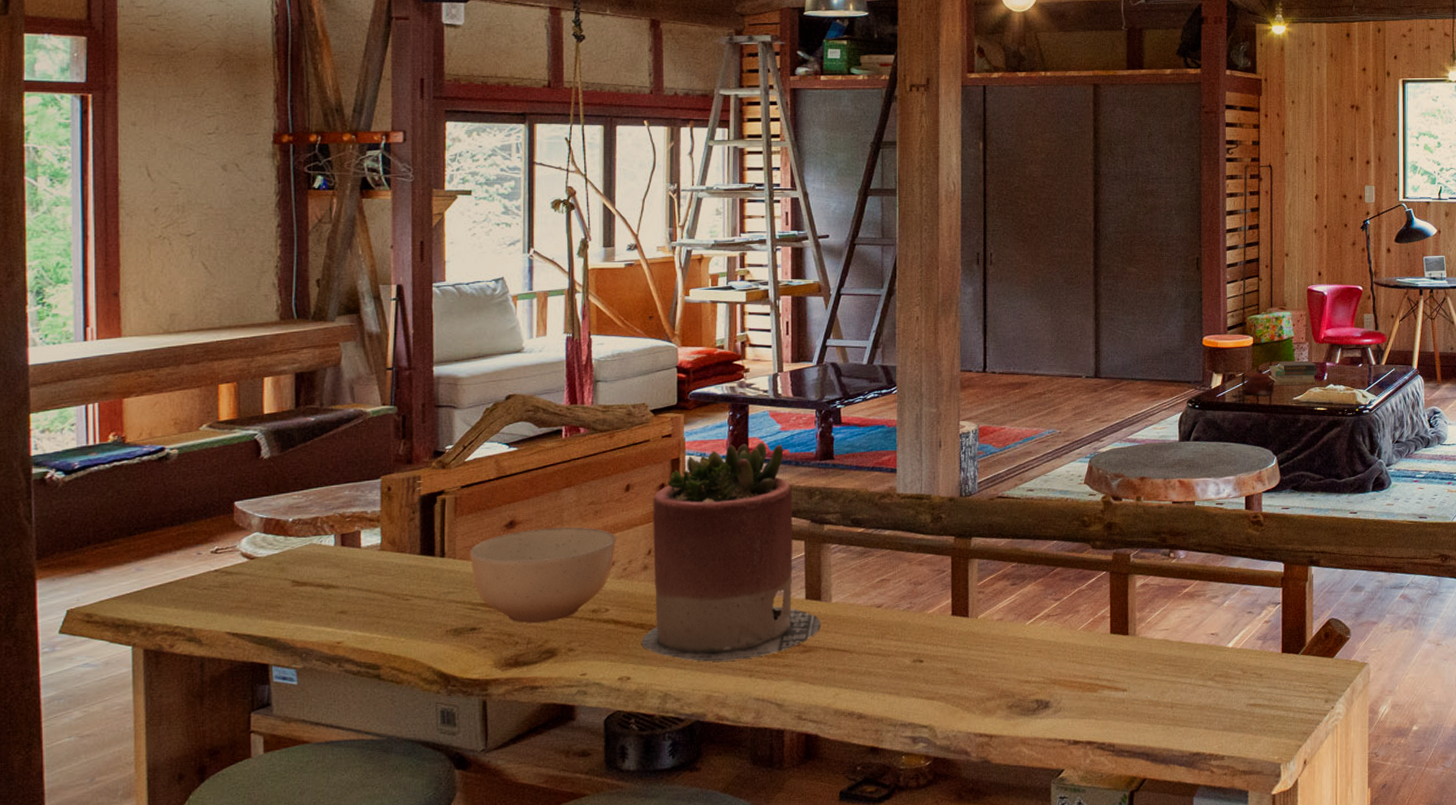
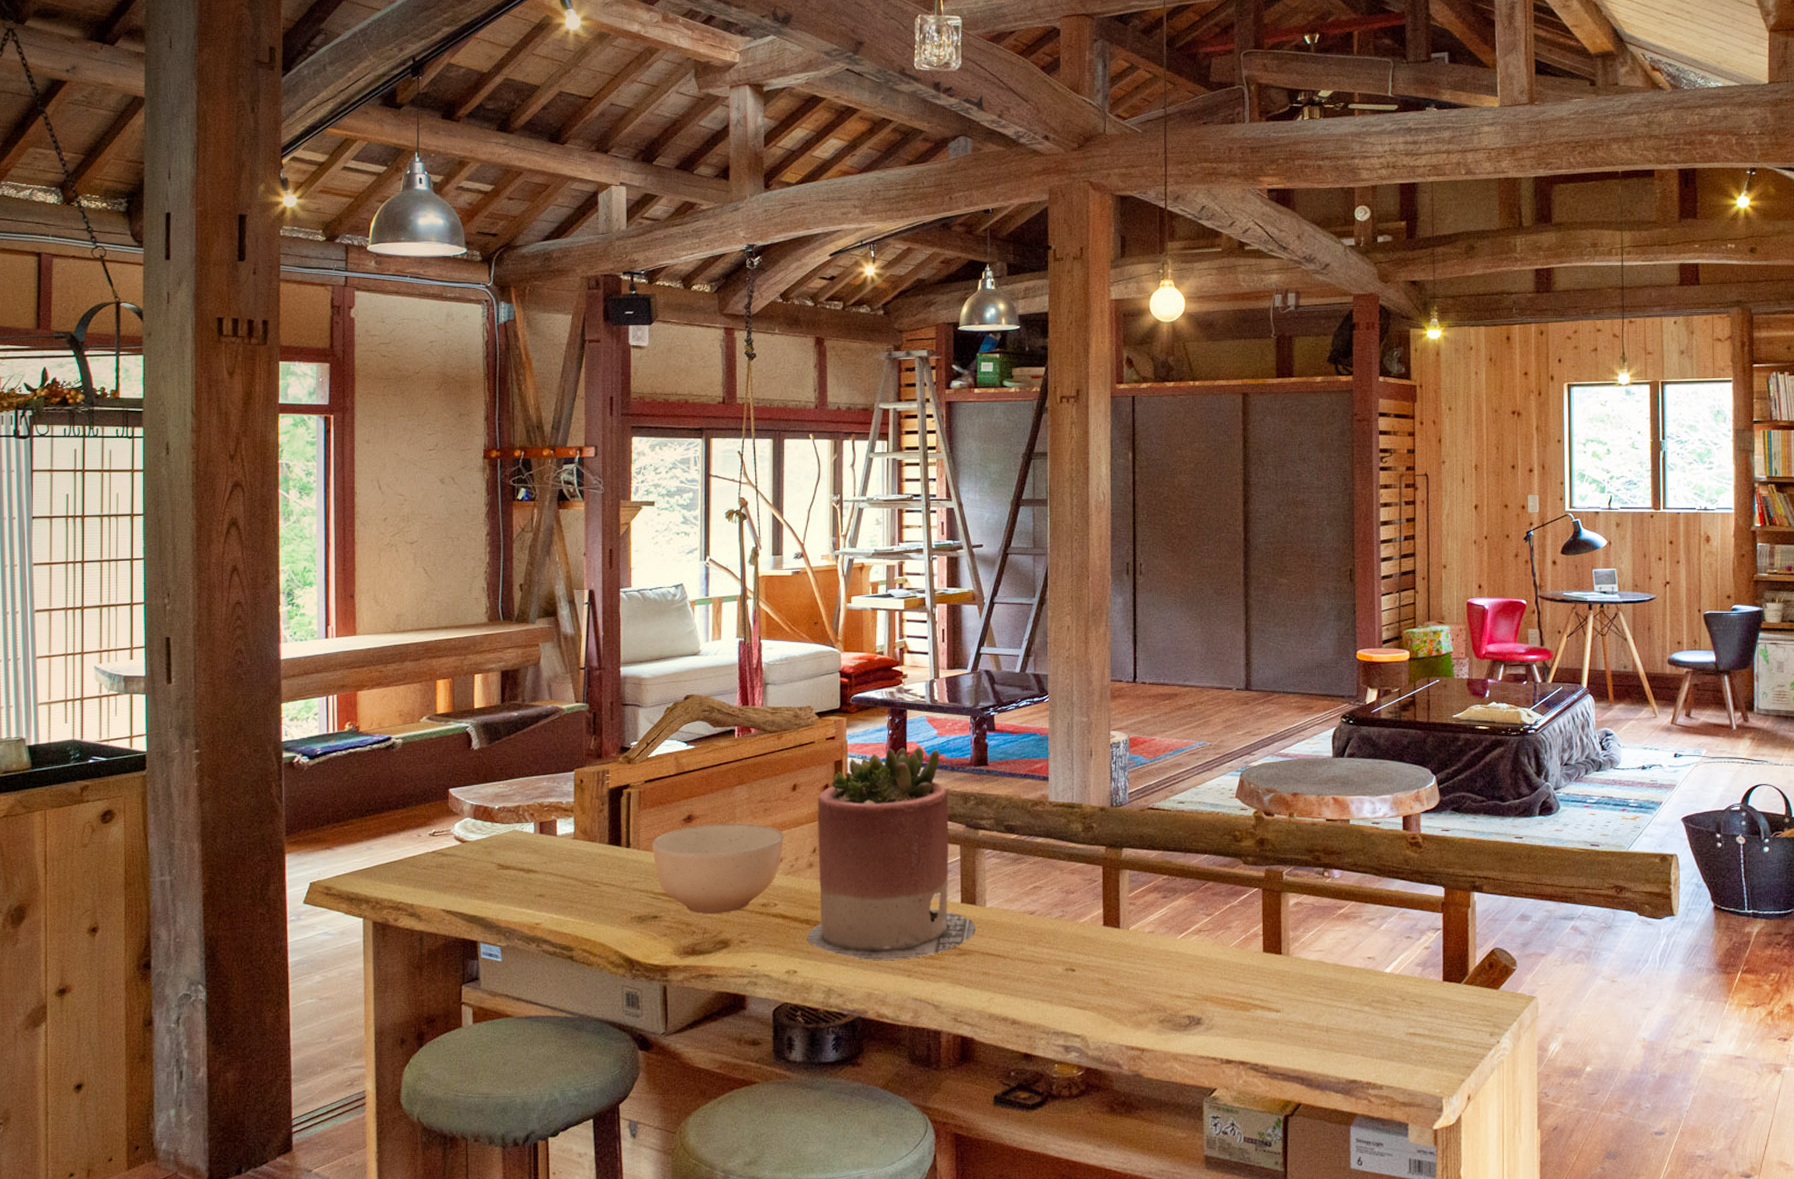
teapot: present [1242,368,1275,396] -> none [1398,684,1433,713]
books: present [1268,361,1318,386] -> none [1426,677,1479,703]

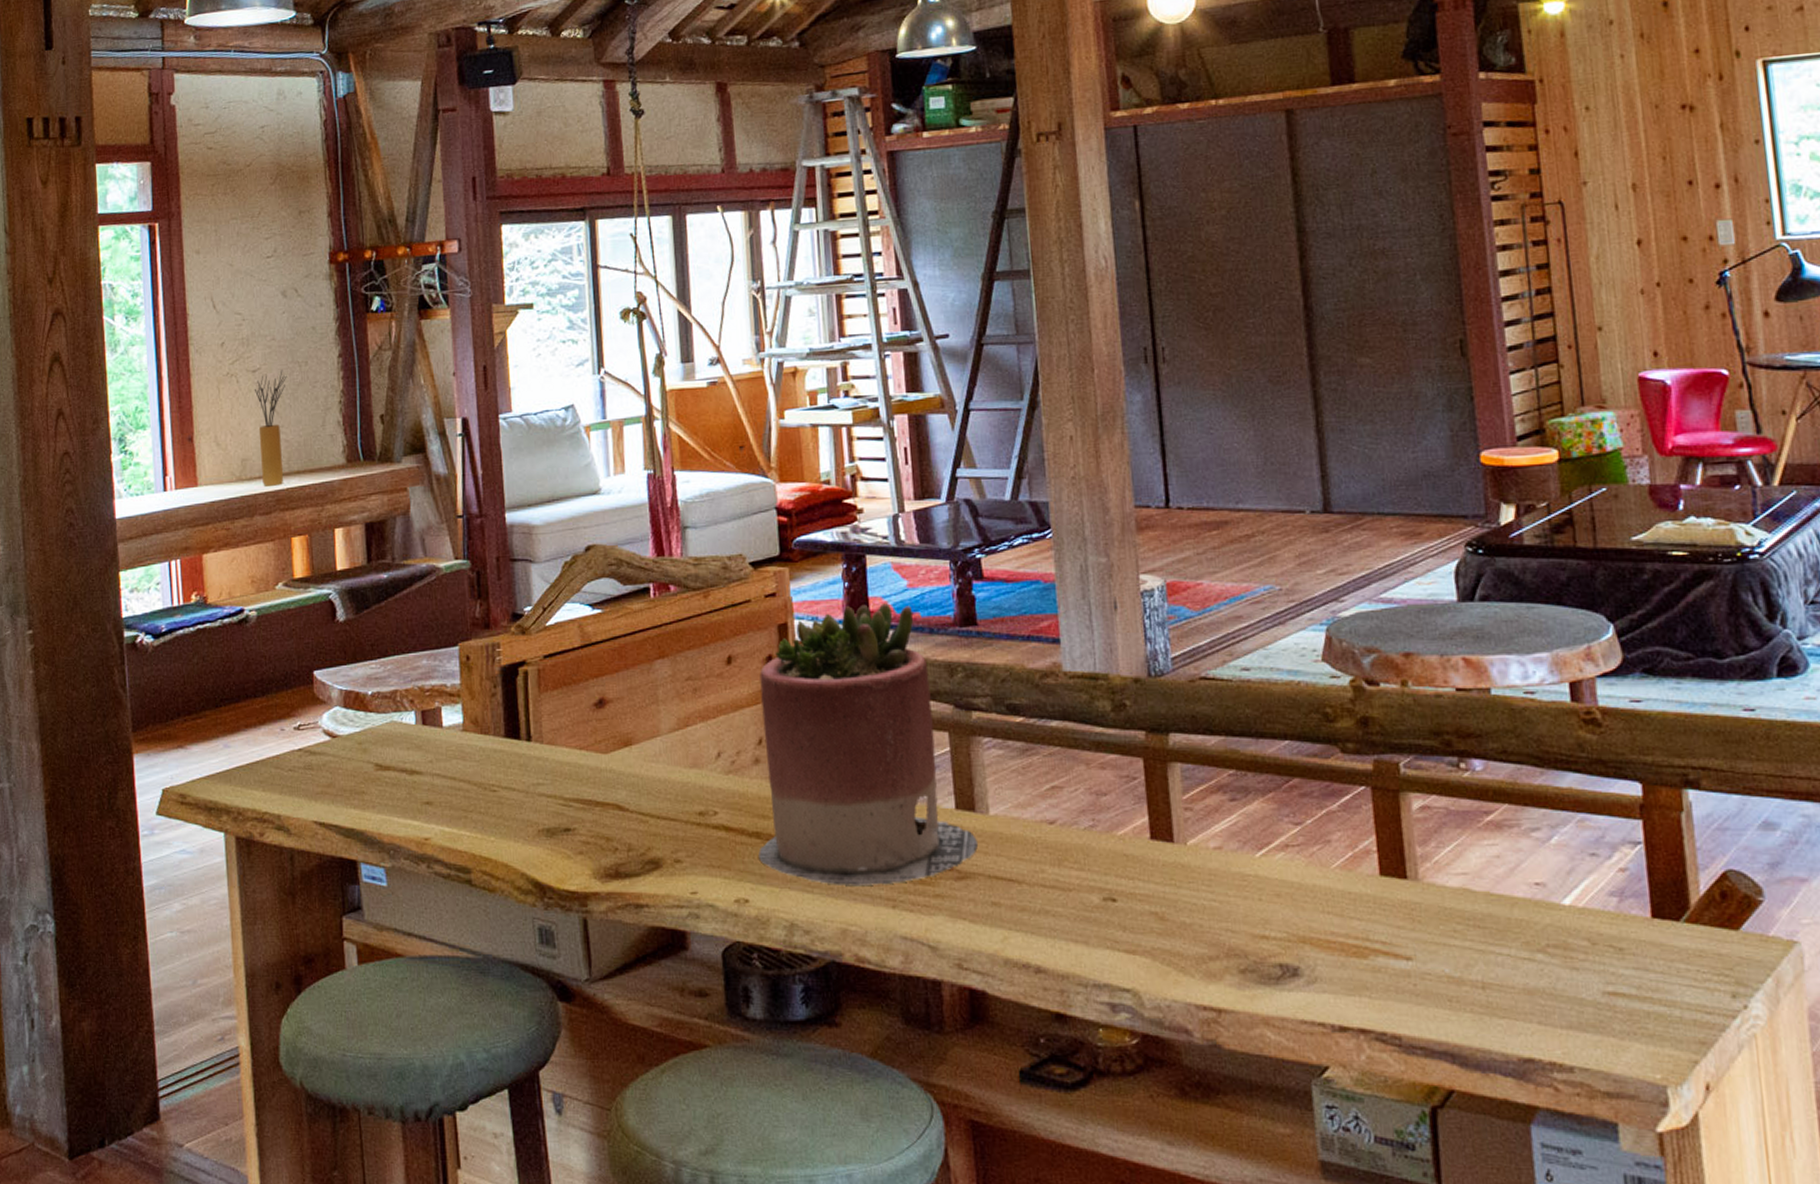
vase: none [411,543,441,638] -> present [254,370,287,486]
bowl: present [652,823,784,913] -> none [558,708,721,825]

